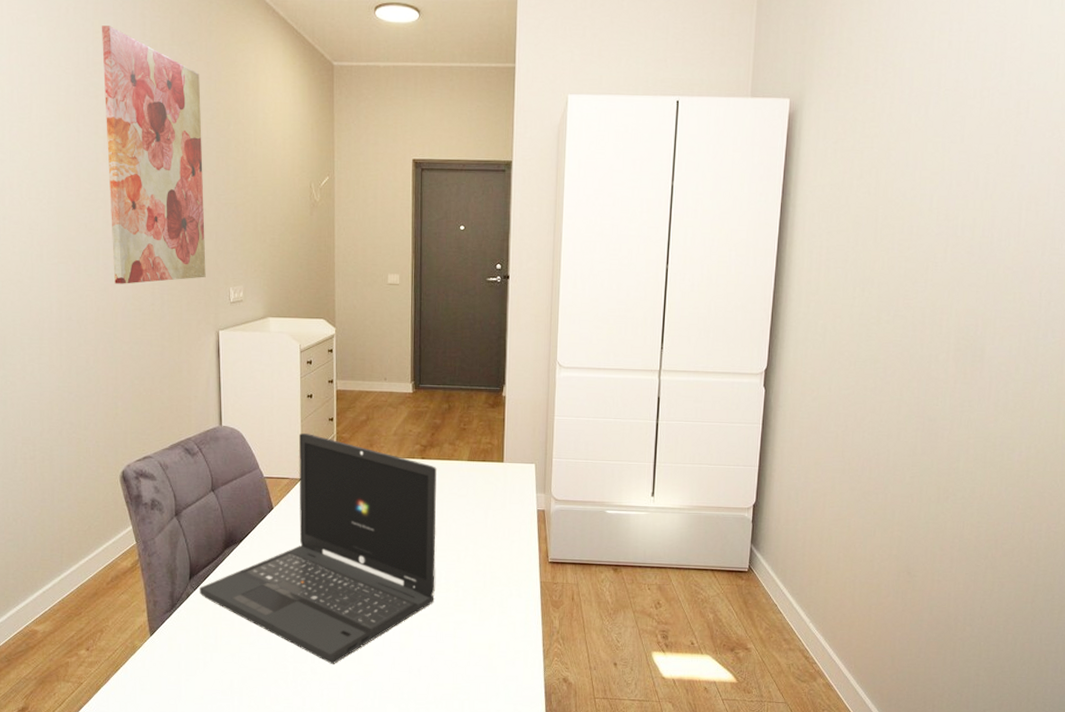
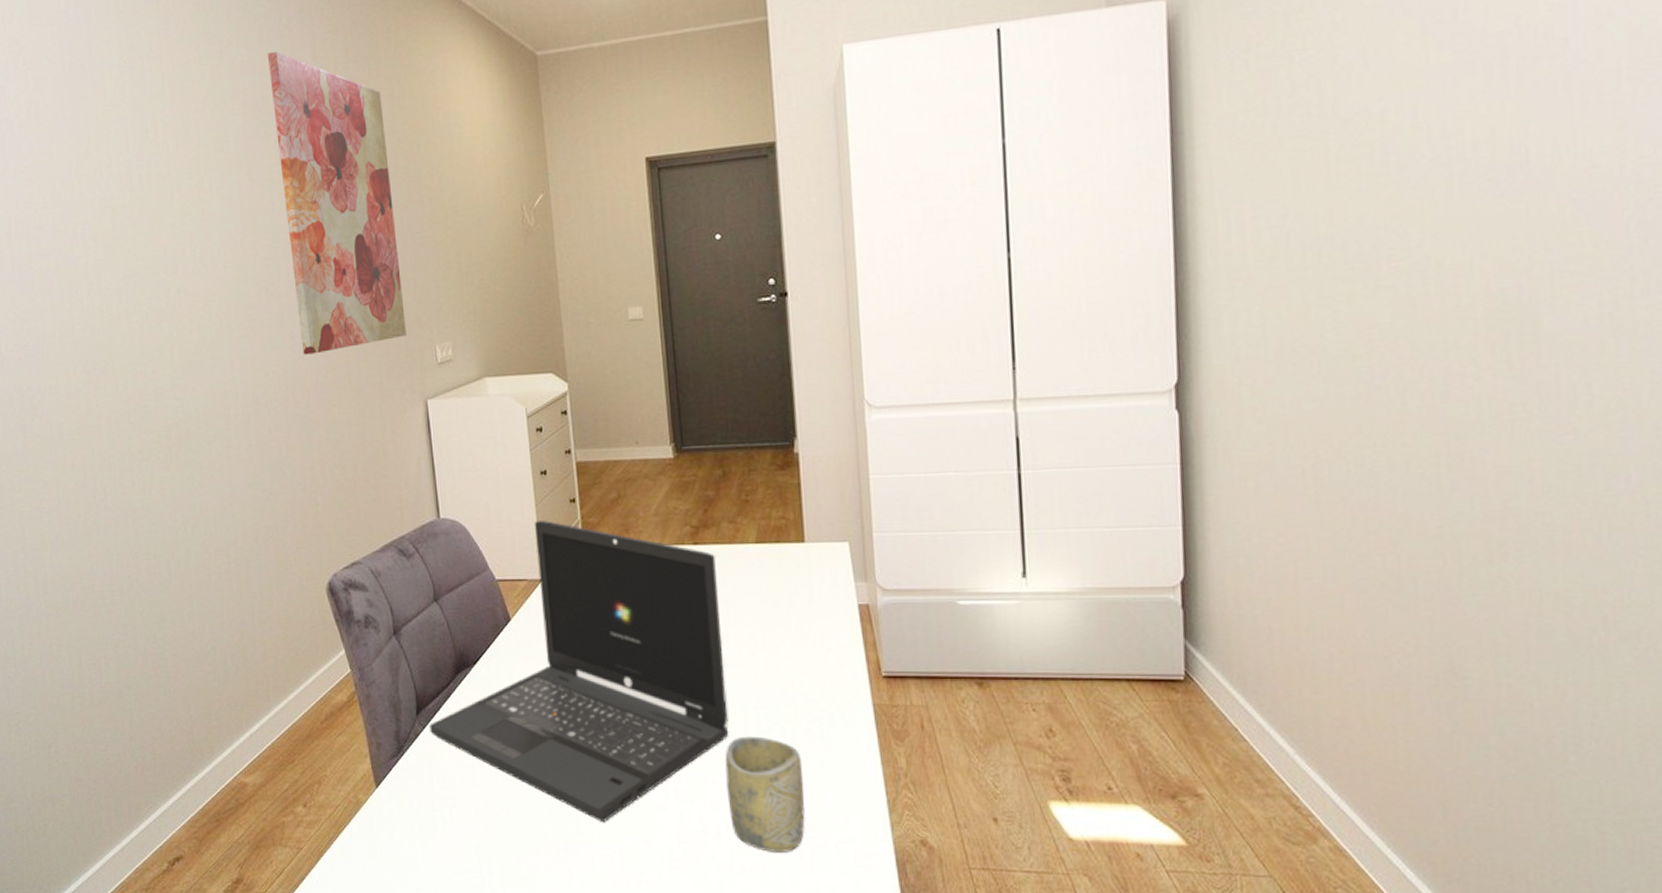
cup: none [429,602,486,687] -> present [725,736,805,852]

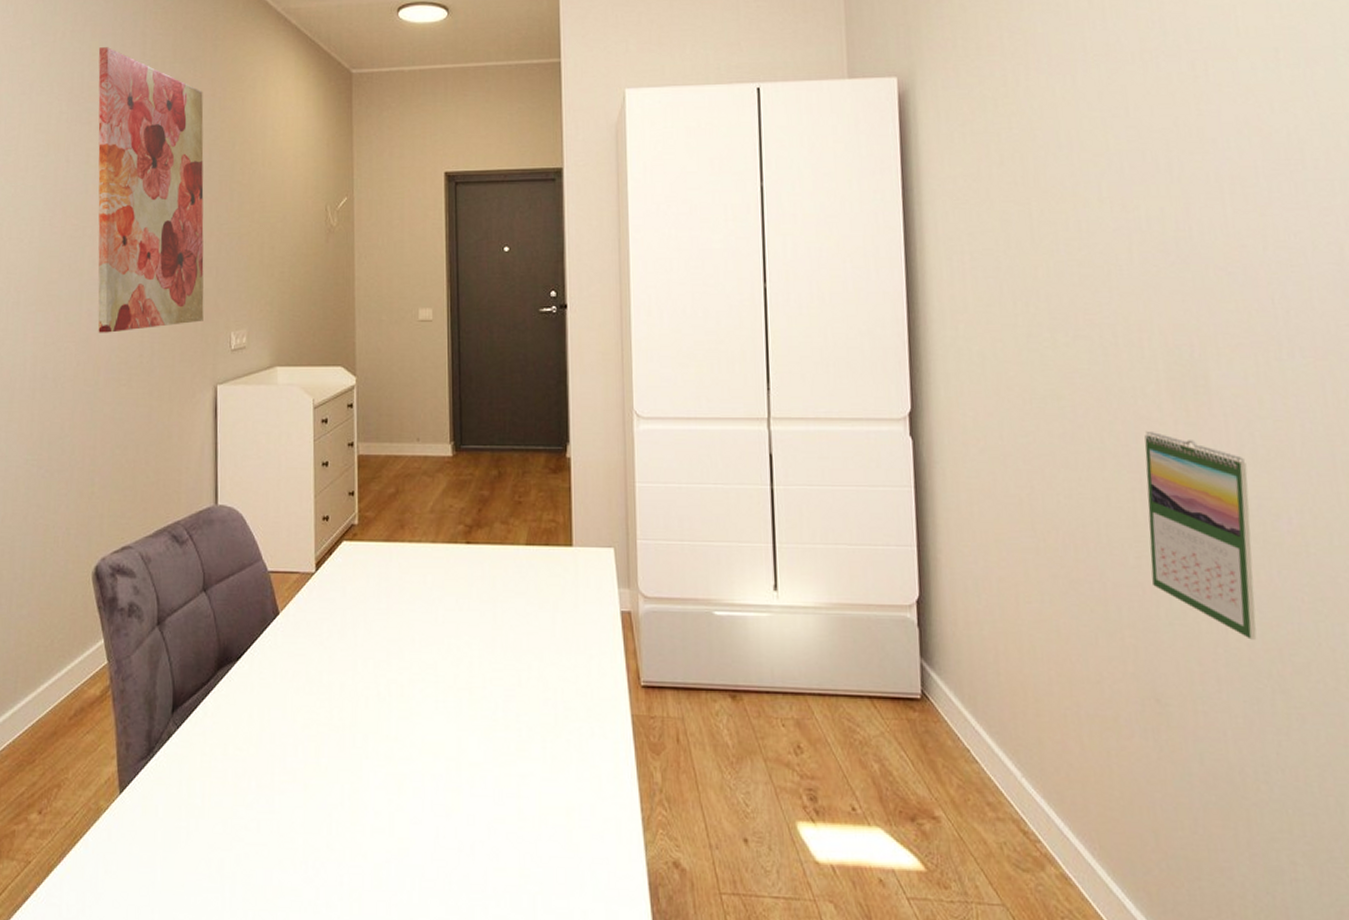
laptop: present [430,520,729,823] -> none [184,511,490,838]
cup: present [725,736,805,852] -> none [484,745,561,873]
calendar: none [1454,387,1580,608] -> present [1144,431,1257,640]

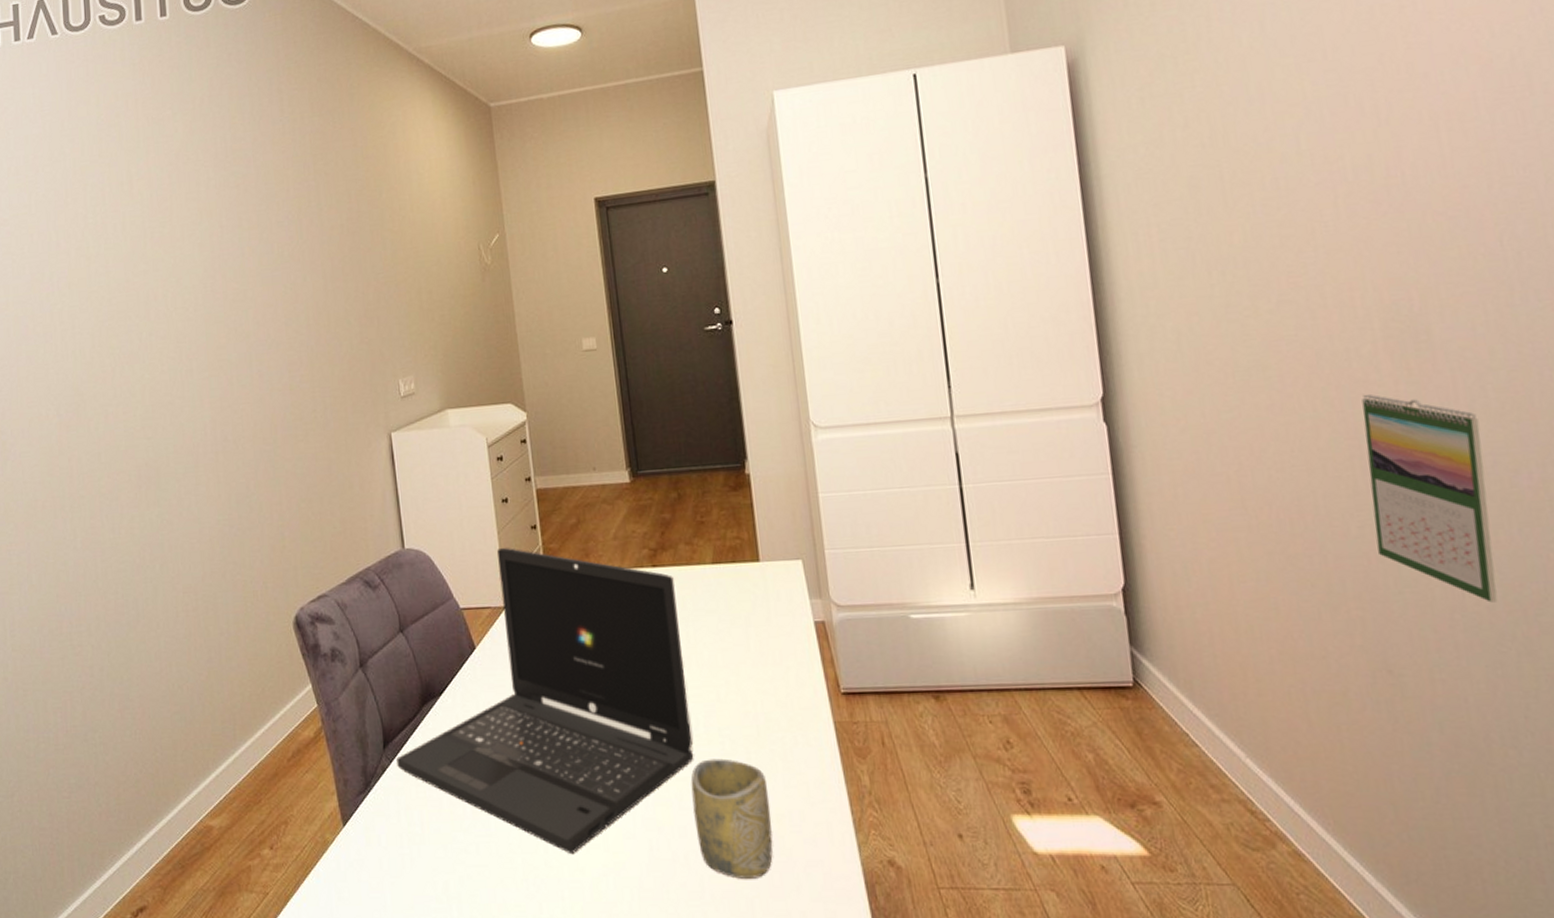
wall art: present [98,47,204,333] -> none [237,108,371,392]
laptop: none [184,511,490,838] -> present [397,547,694,855]
cup: none [484,745,561,873] -> present [691,758,773,879]

